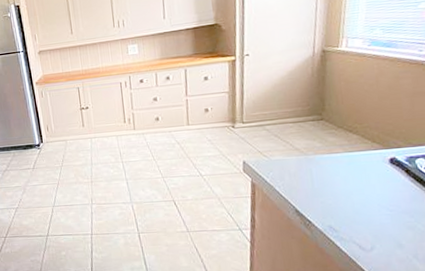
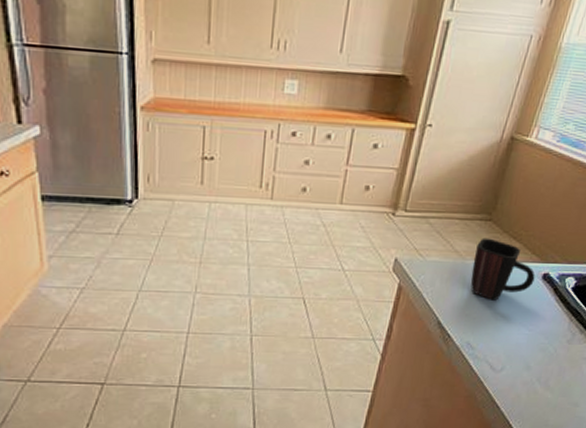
mug: none [315,134,382,187] -> present [470,237,535,301]

